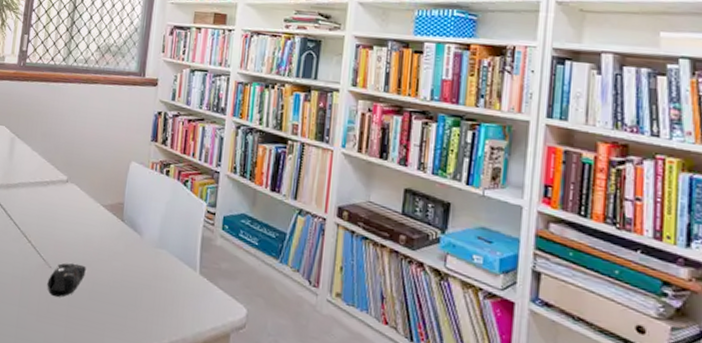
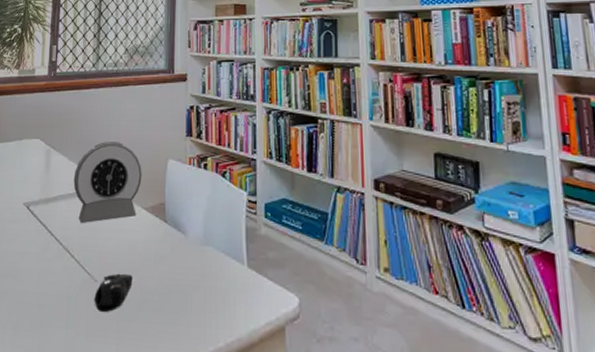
alarm clock: none [35,136,104,213] -> present [73,142,142,224]

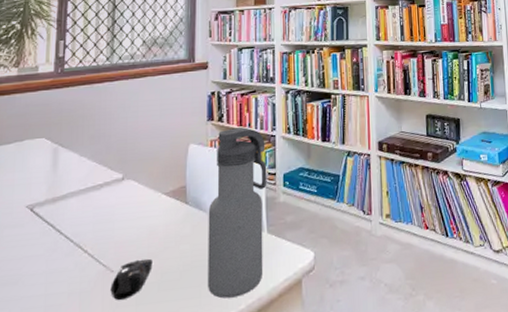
alarm clock: present [73,142,142,224] -> none [85,133,162,218]
water bottle: none [186,147,247,333] -> present [208,127,267,299]

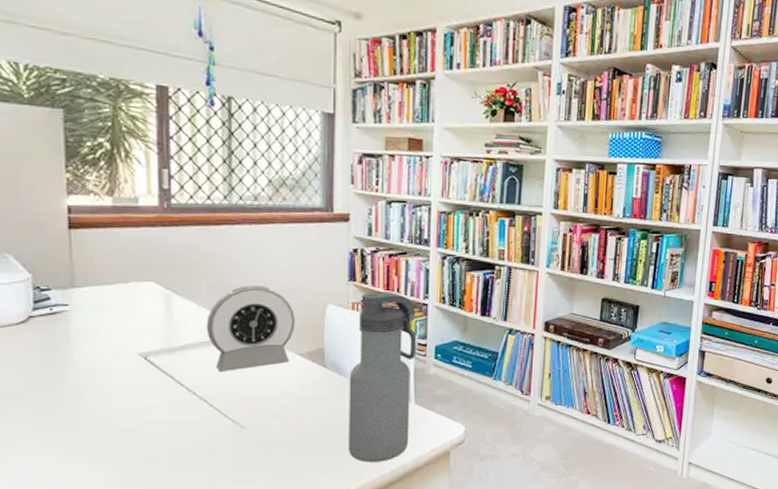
alarm clock: none [85,133,162,218] -> present [206,286,295,373]
computer mouse: present [110,258,153,300] -> none [241,418,287,455]

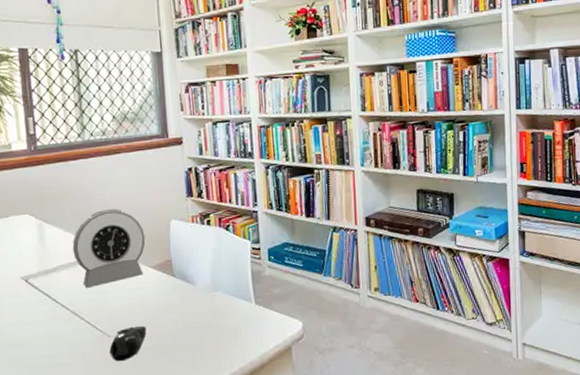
computer mouse: none [241,418,287,455] -> present [109,326,147,361]
water bottle: present [349,292,417,462] -> none [195,203,254,362]

